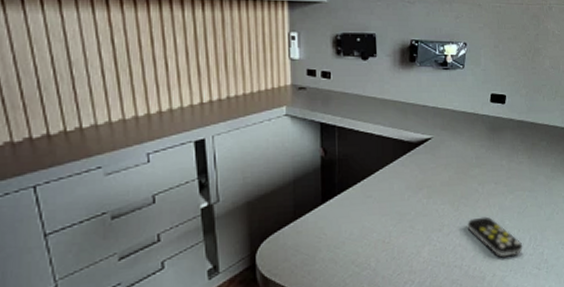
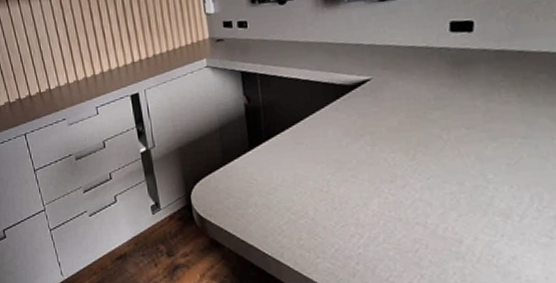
remote control: present [467,216,523,258] -> none [429,168,520,219]

